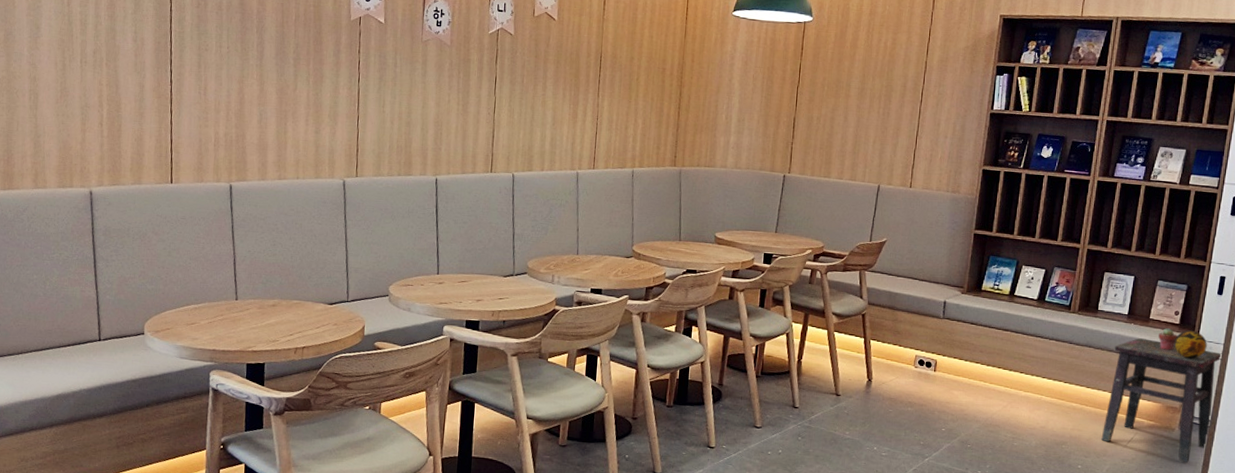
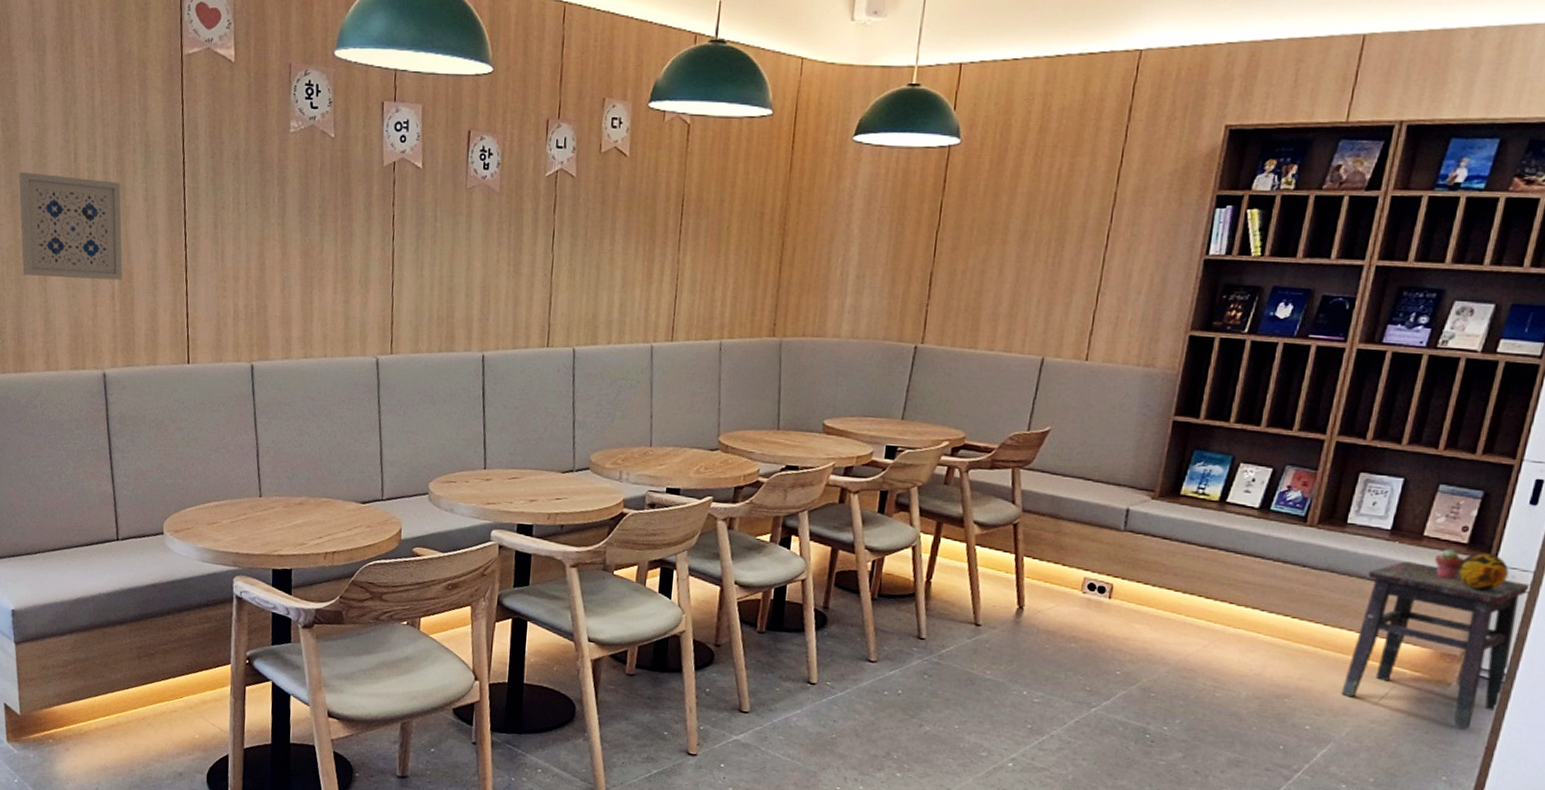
wall art: none [13,12,111,110] -> present [19,171,123,280]

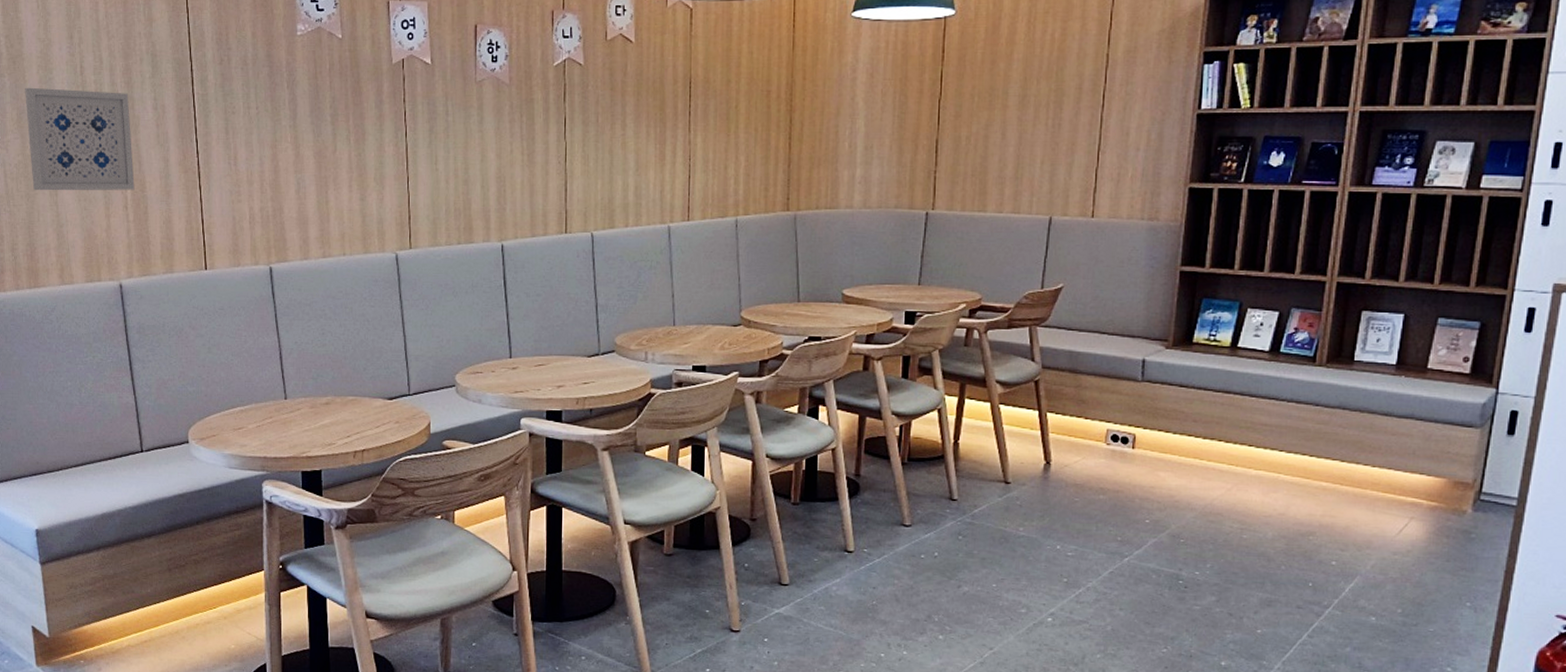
side table: present [1341,561,1532,729] -> none [1363,395,1534,554]
potted succulent: present [1435,549,1464,579] -> none [1441,380,1467,409]
decorative orb: present [1458,552,1509,591] -> none [1463,381,1511,418]

